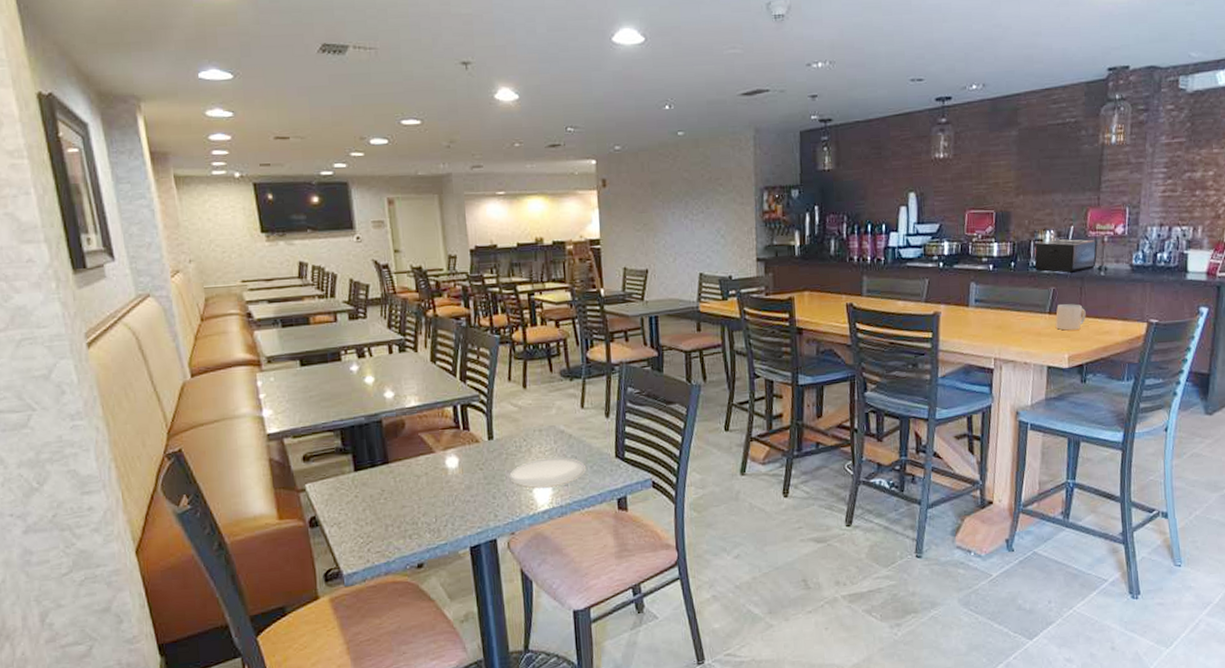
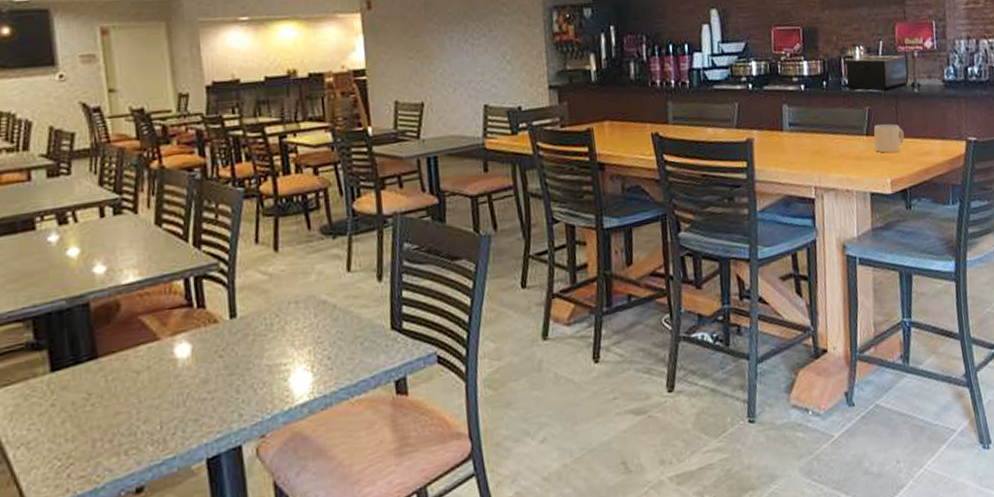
plate: present [509,457,587,489] -> none [257,333,356,377]

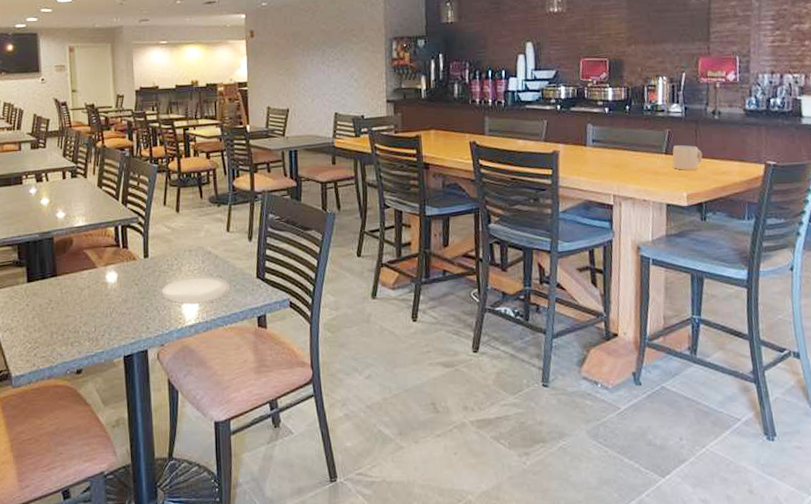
plate: none [257,333,356,377] -> present [161,276,230,304]
toaster: present [846,54,909,91] -> none [648,84,710,116]

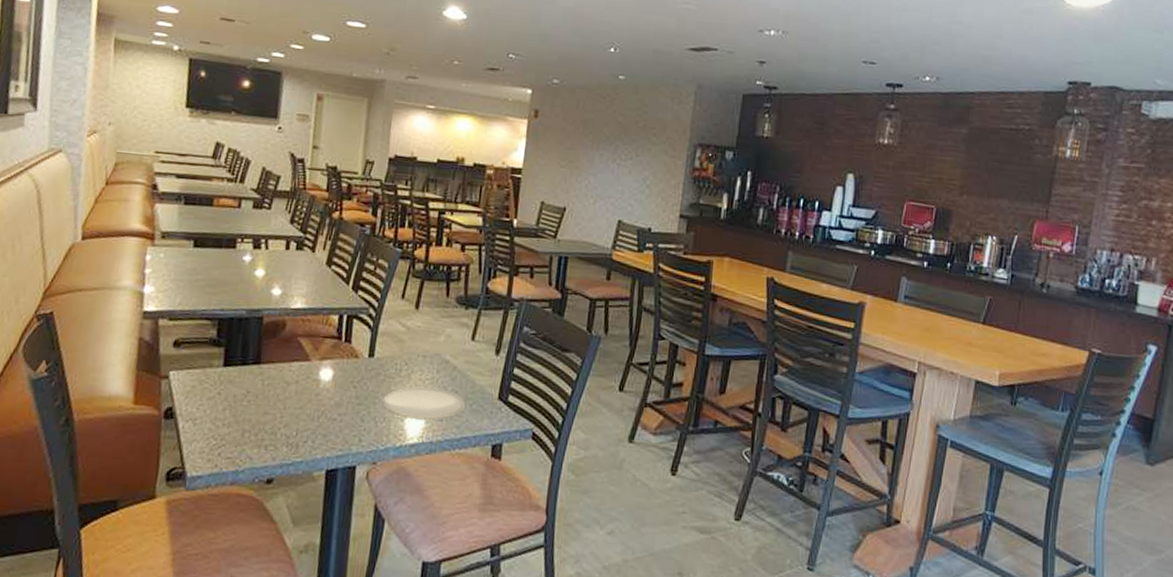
mug: present [672,145,703,171] -> none [988,316,1023,348]

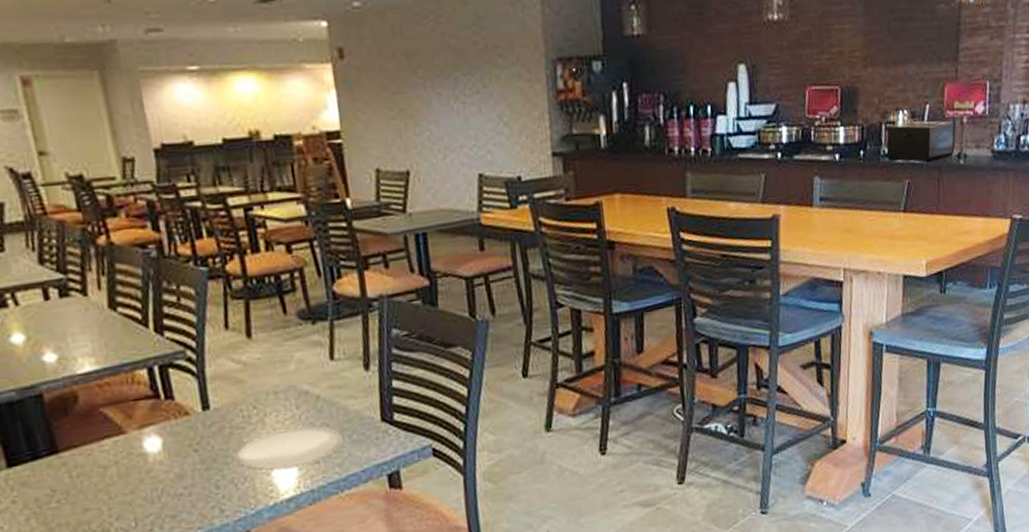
toaster: none [972,246,1042,285] -> present [886,120,956,162]

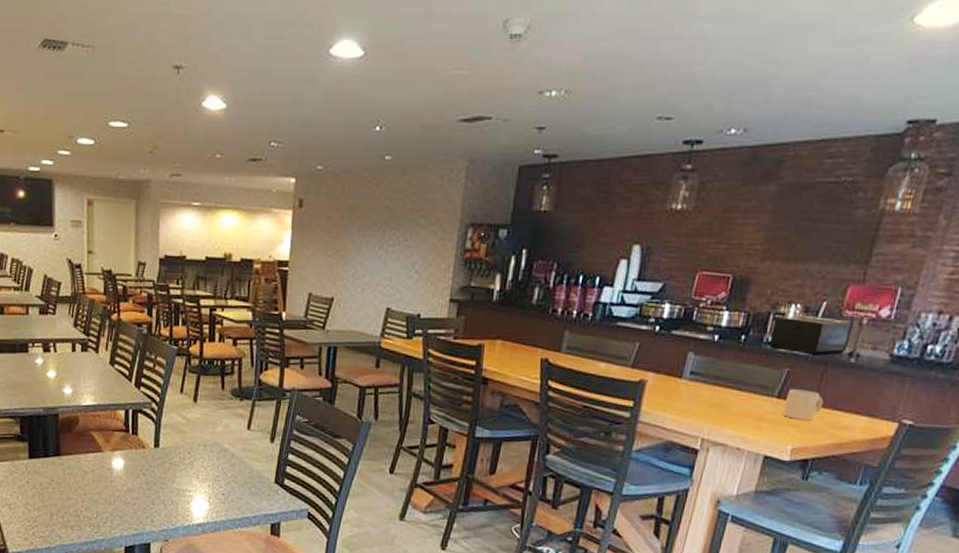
plate: present [236,426,344,471] -> none [170,473,245,503]
mug: none [910,199,945,232] -> present [782,389,824,421]

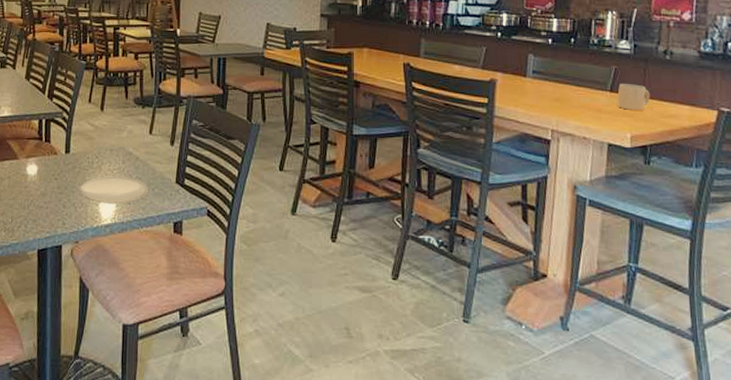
plate: none [170,473,245,503] -> present [80,176,149,204]
toaster: present [769,314,854,355] -> none [595,20,662,54]

